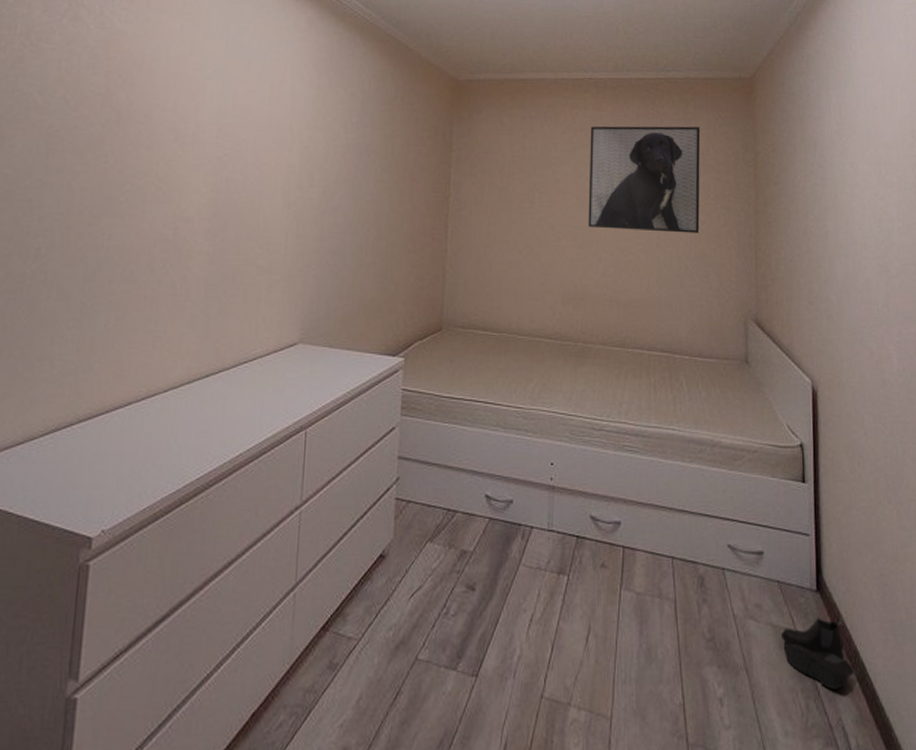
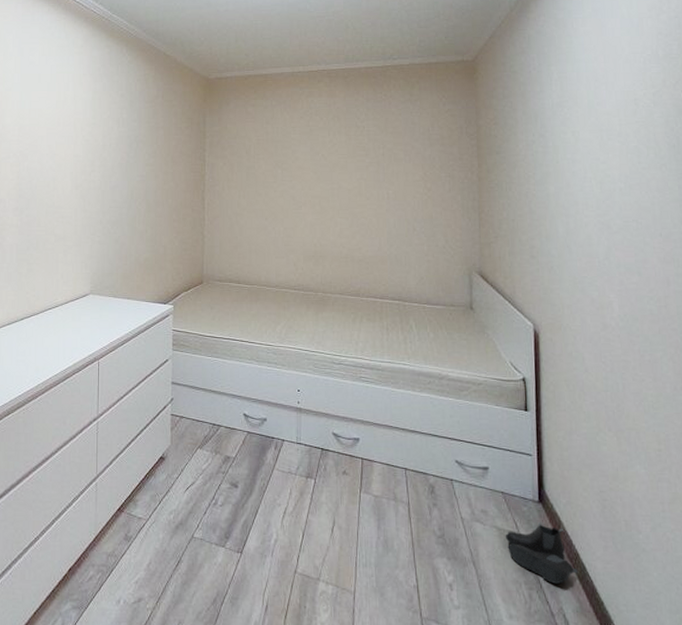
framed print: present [588,126,701,233] -> none [324,106,426,199]

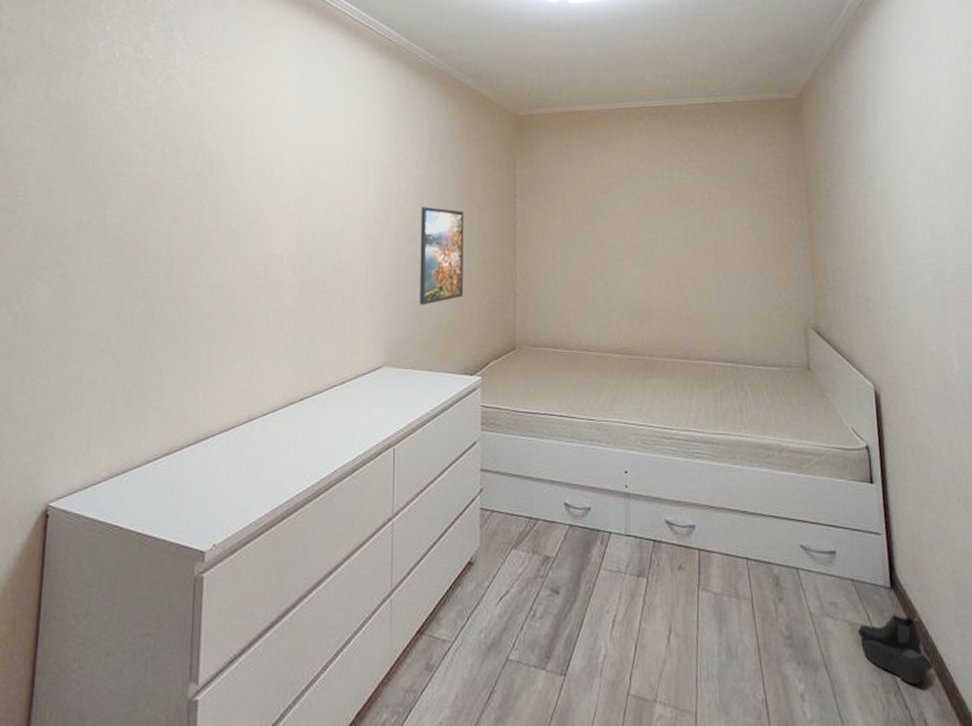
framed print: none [120,159,159,244] -> present [420,207,464,305]

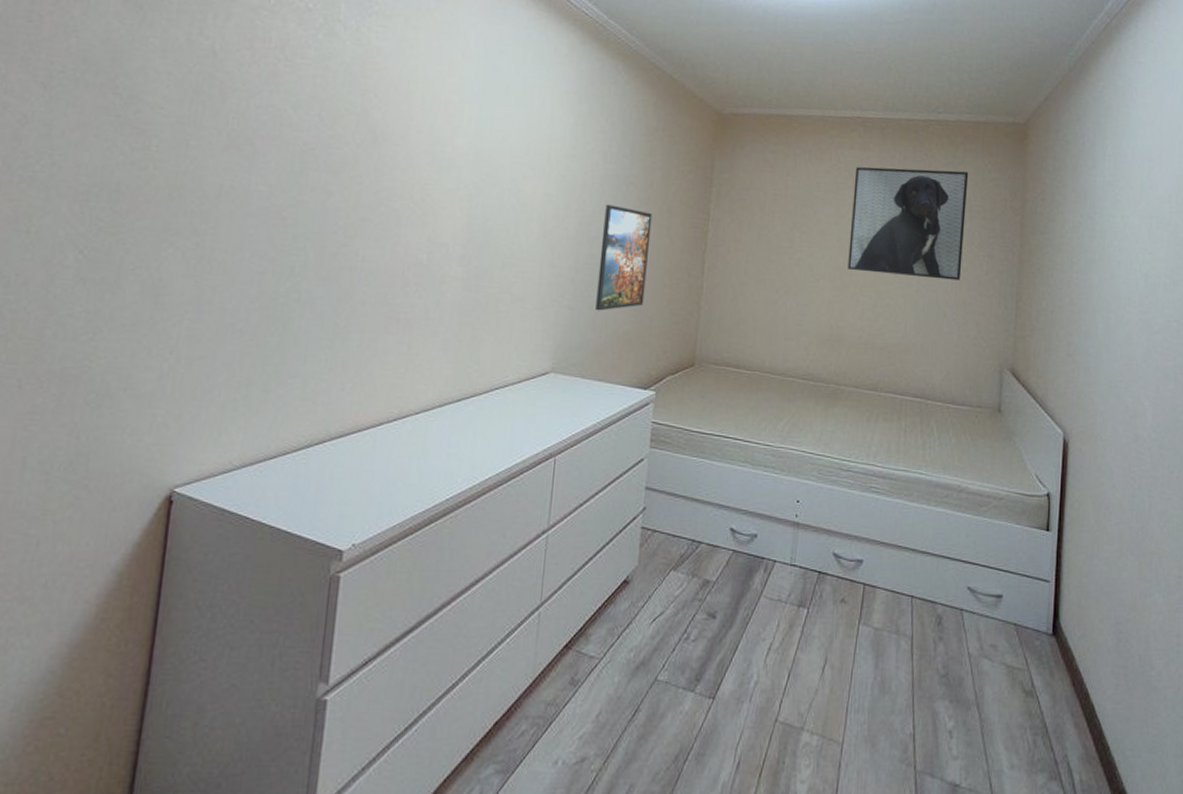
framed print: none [645,147,756,249] -> present [848,167,969,281]
boots: present [857,611,937,684] -> none [1013,657,1087,728]

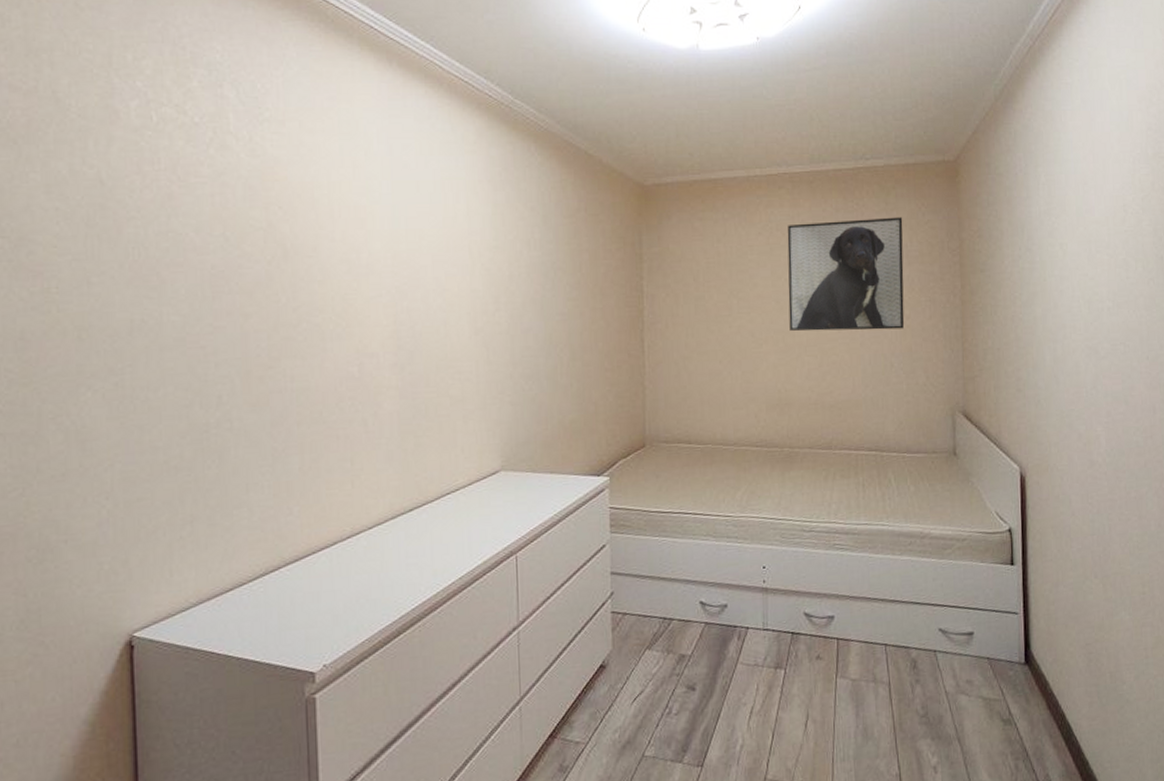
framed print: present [595,204,652,311] -> none [535,293,587,403]

